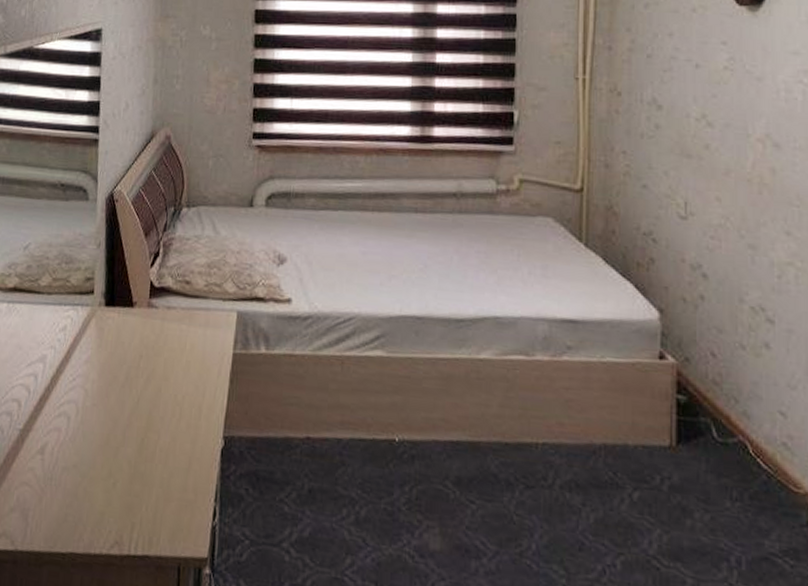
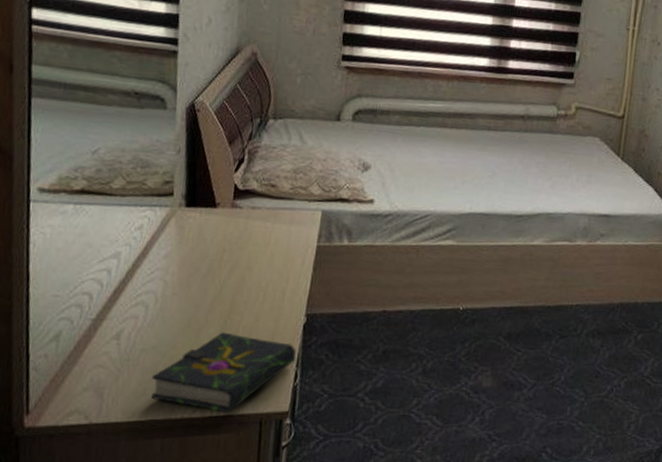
book: none [72,452,214,553] -> present [151,332,296,413]

